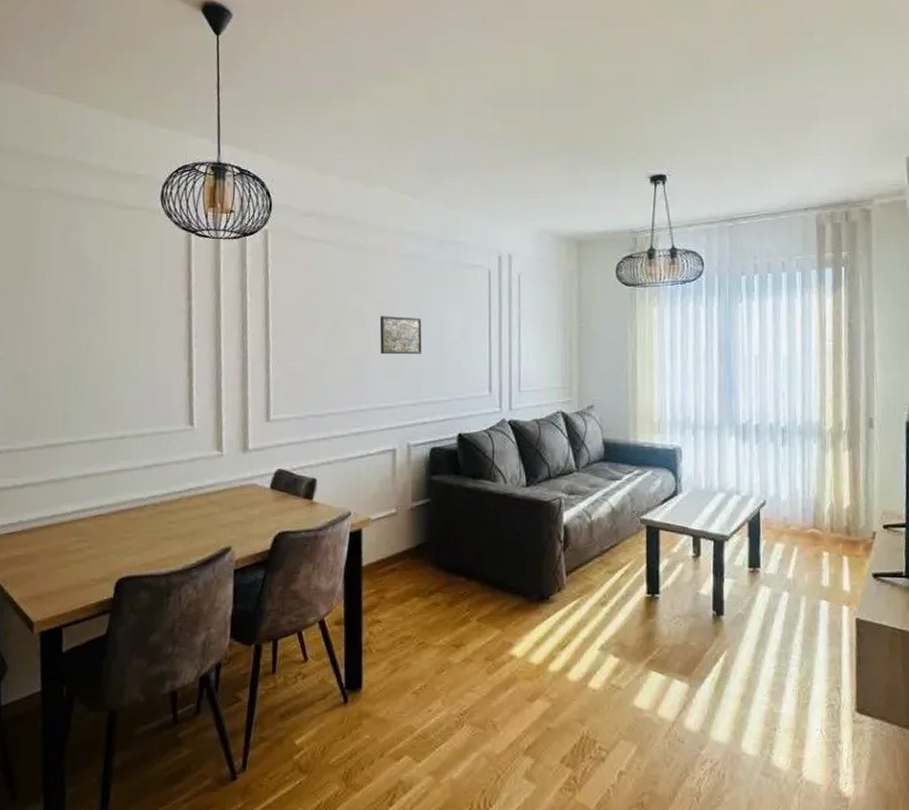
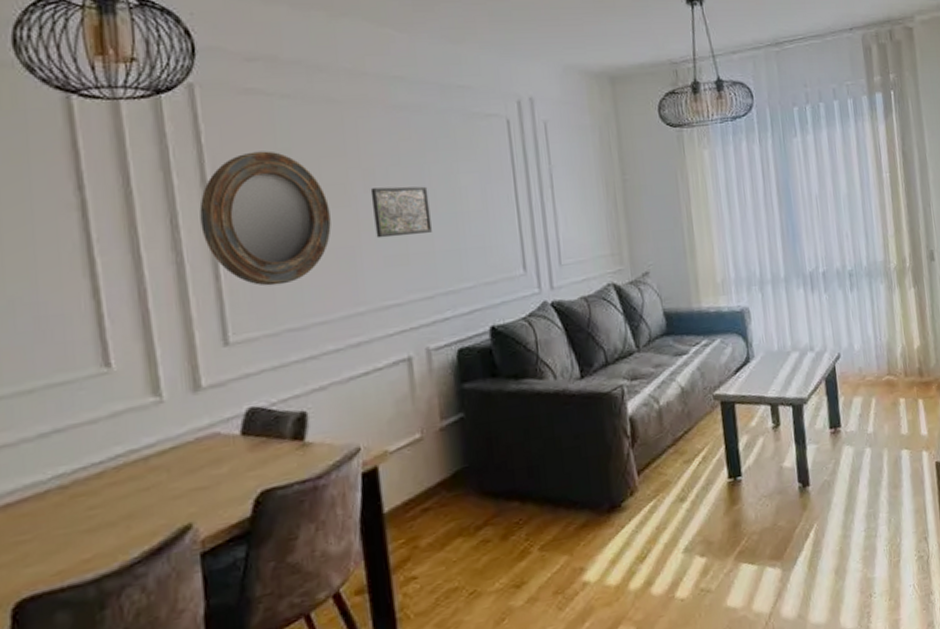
home mirror: none [261,282,349,382] -> present [199,151,331,286]

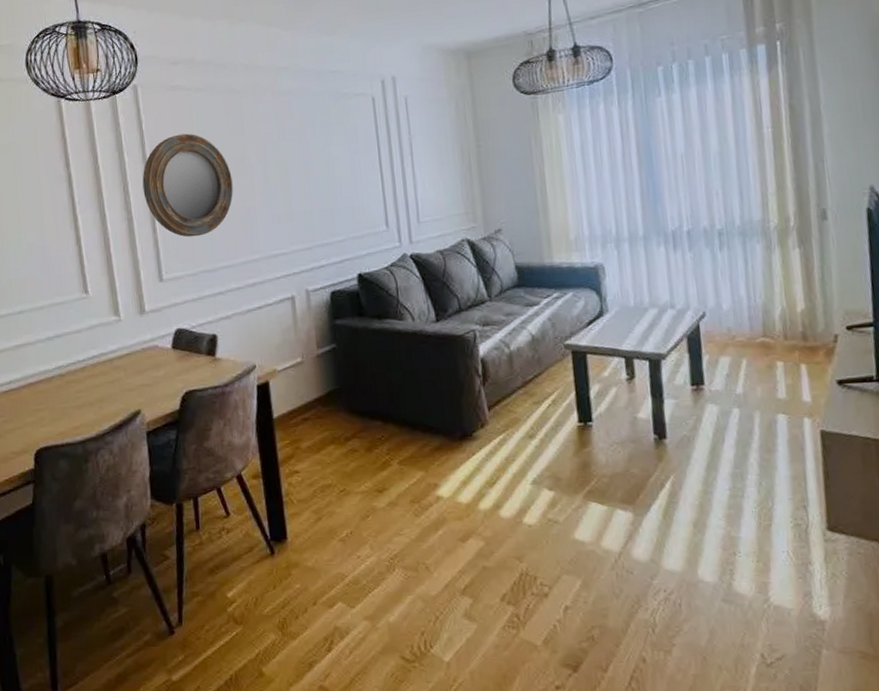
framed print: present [370,186,432,238] -> none [262,157,310,200]

